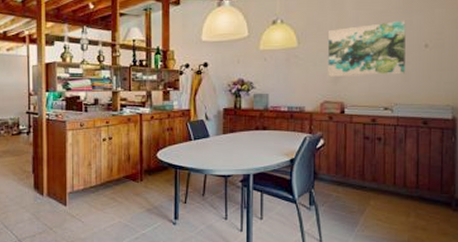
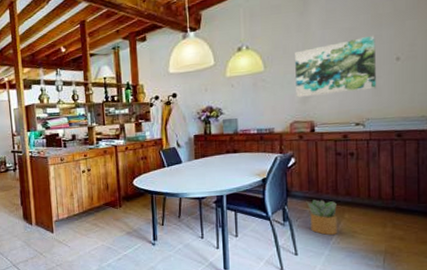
potted plant: none [333,184,363,222] -> present [306,199,337,235]

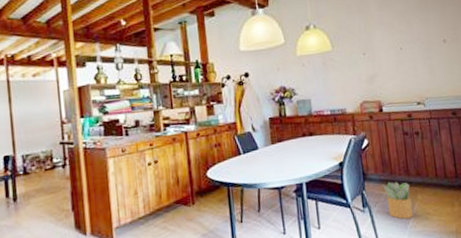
wall art: present [295,35,376,97] -> none [358,18,430,77]

